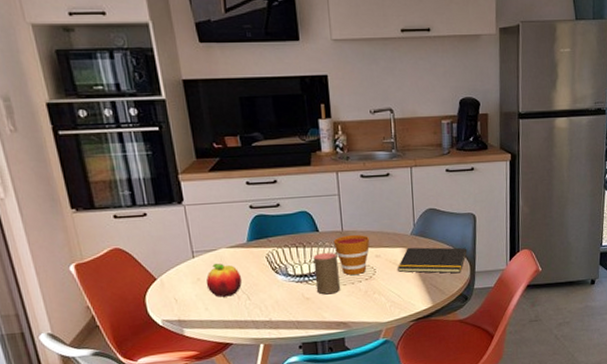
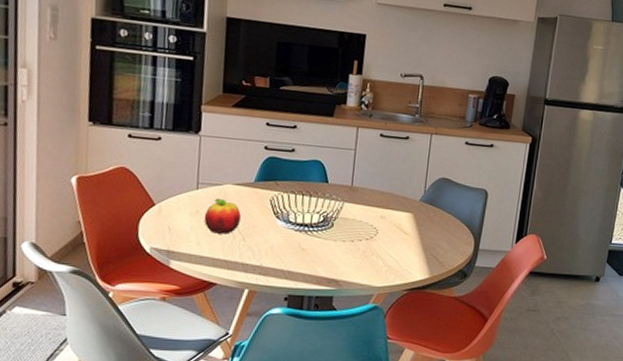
cup: present [313,253,340,295] -> none [314,205,342,249]
cup: present [333,234,370,275] -> none [340,191,378,233]
notepad: present [398,247,468,273] -> none [400,213,475,248]

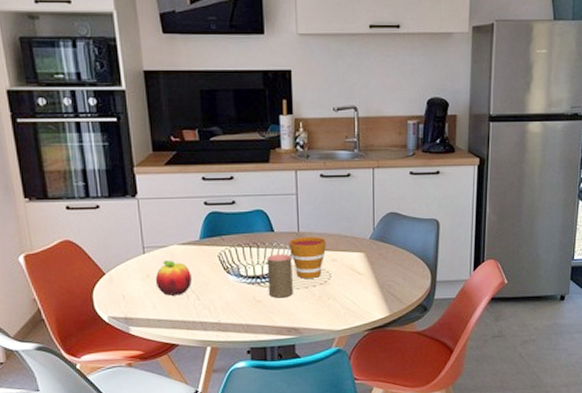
cup: none [314,205,342,249] -> present [267,254,293,298]
cup: none [340,191,378,233] -> present [288,236,327,278]

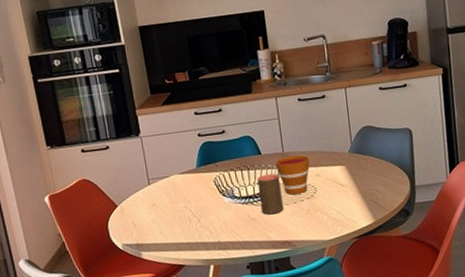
fruit: present [155,259,193,296] -> none [160,188,193,221]

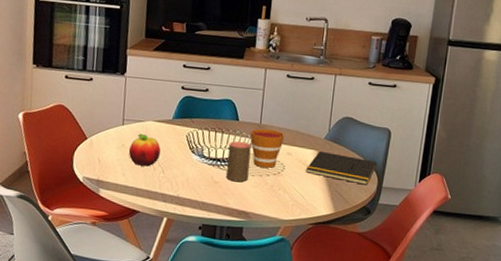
fruit: none [160,188,193,221] -> present [128,133,161,167]
notepad: none [338,162,406,190] -> present [306,150,378,185]

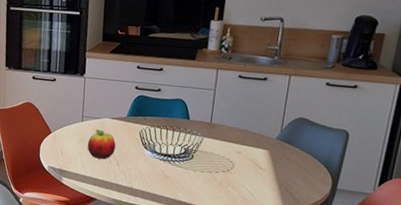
cup: present [226,141,251,183] -> none [176,139,202,178]
cup: present [250,128,285,168] -> none [200,127,235,166]
notepad: present [306,150,378,185] -> none [256,150,333,187]

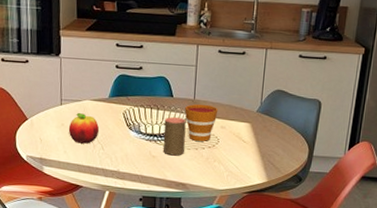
cup: none [176,139,202,178] -> present [163,117,186,156]
cup: none [200,127,235,166] -> present [184,104,218,141]

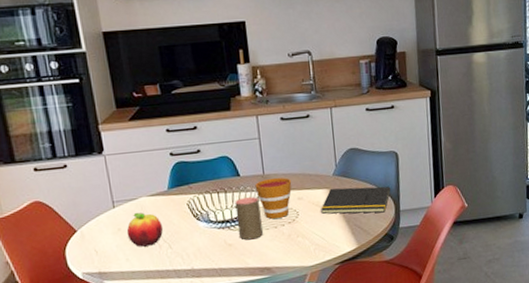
notepad: none [240,123,309,155] -> present [321,186,391,214]

